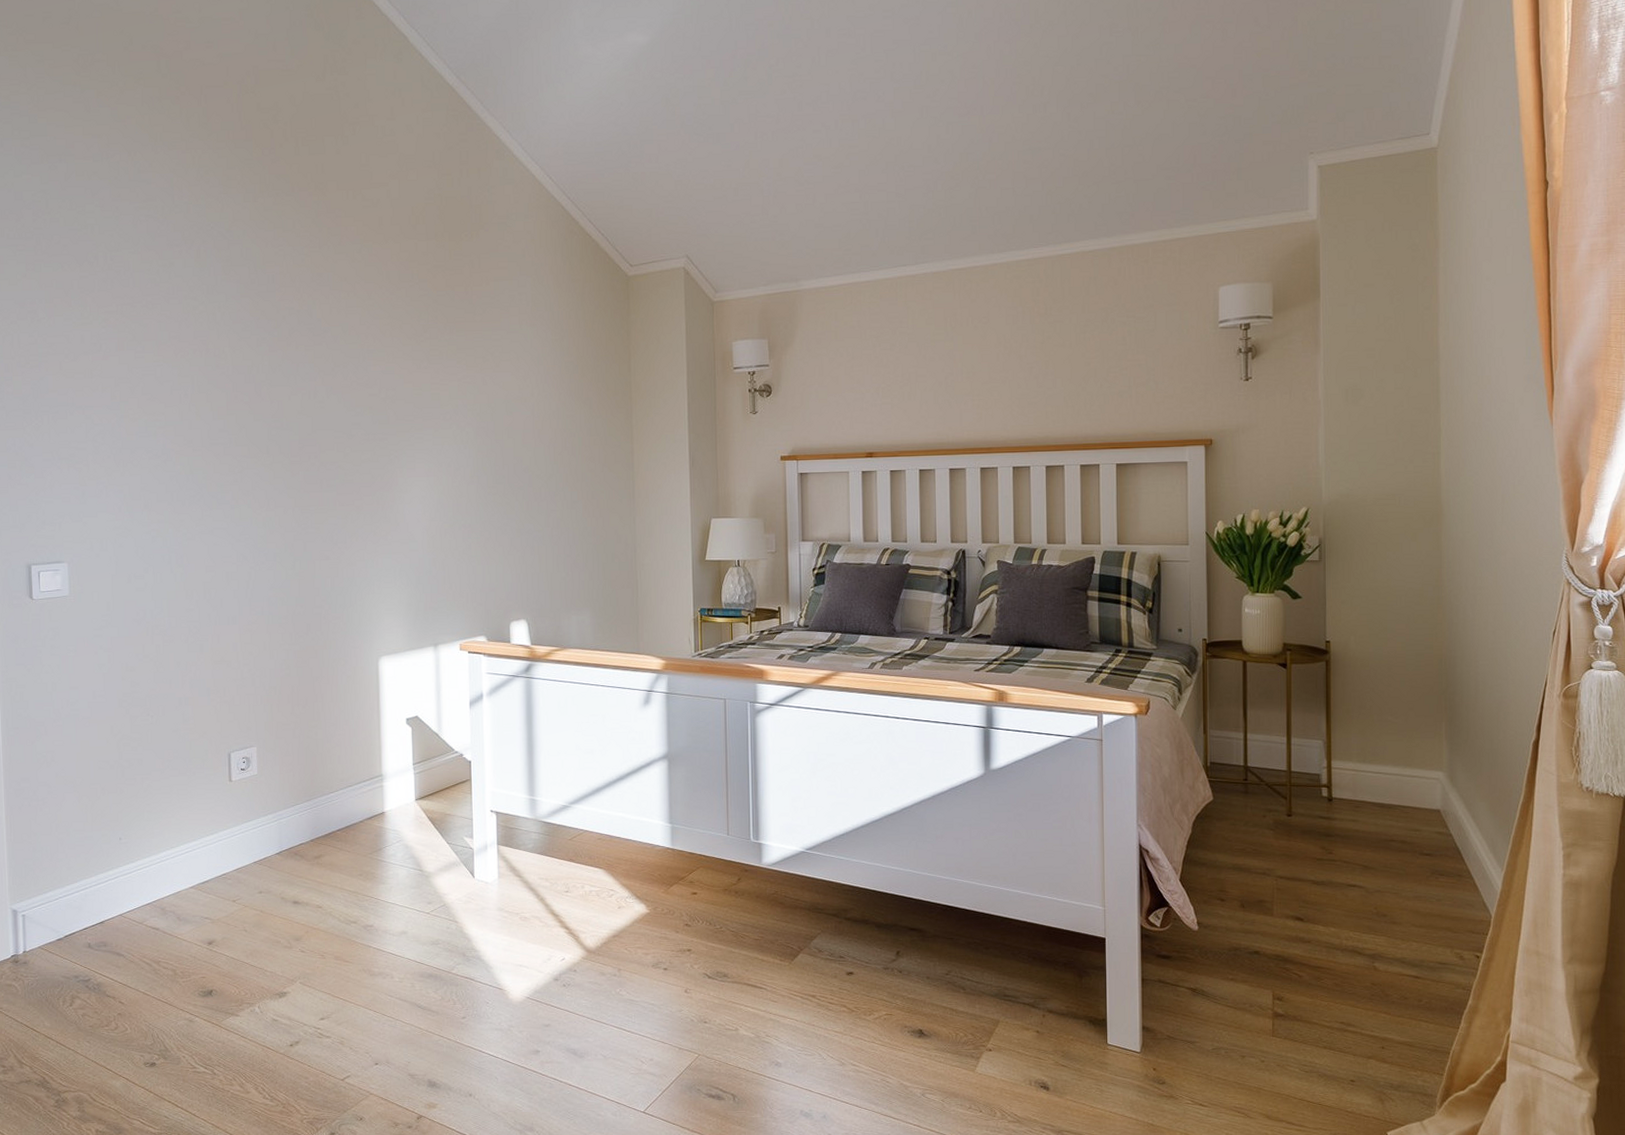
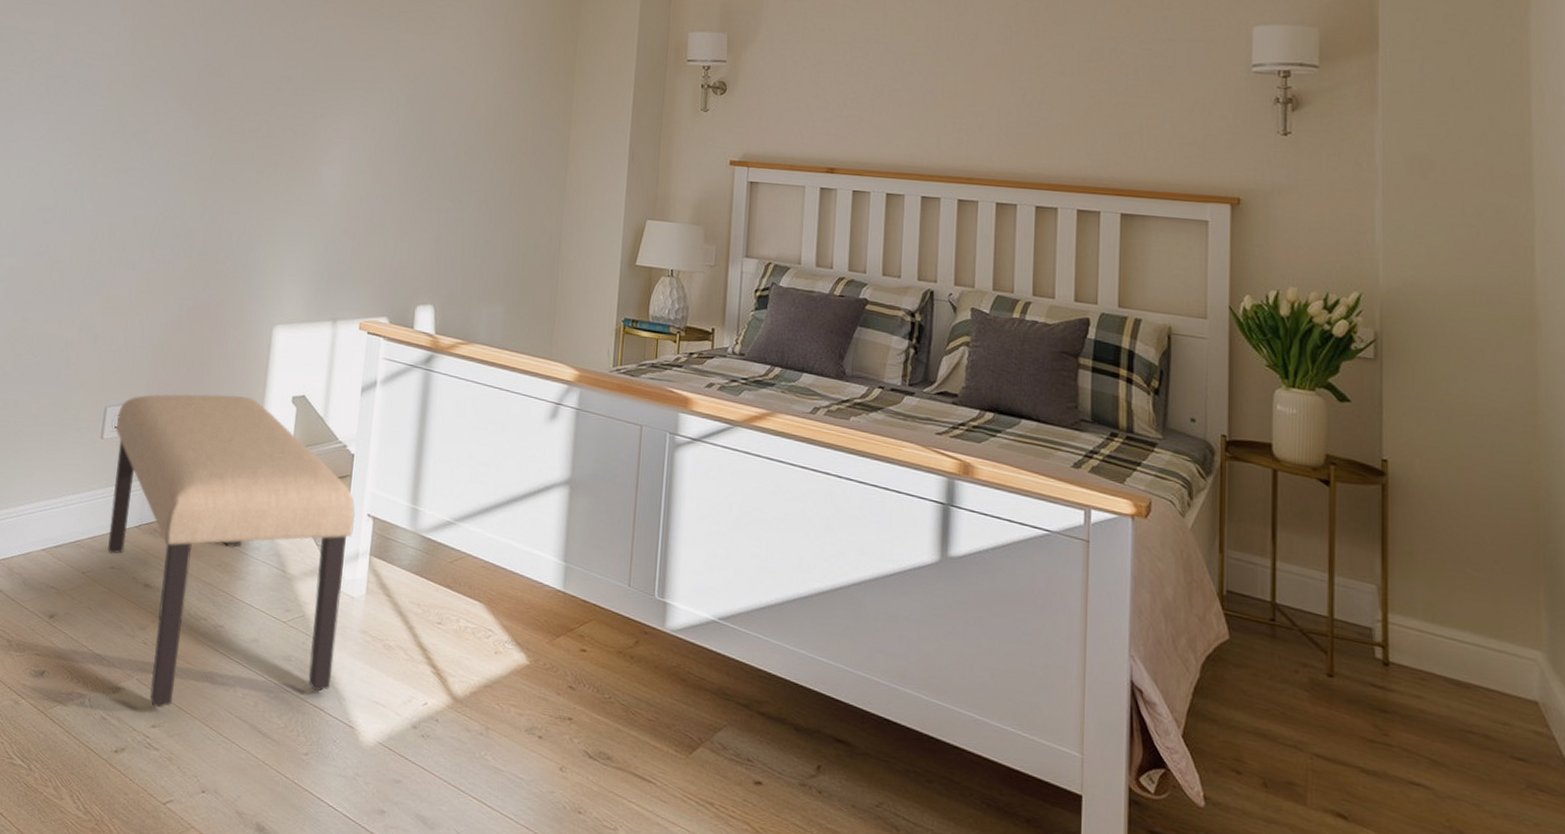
bench: none [241,725,480,1003] -> present [108,393,356,708]

